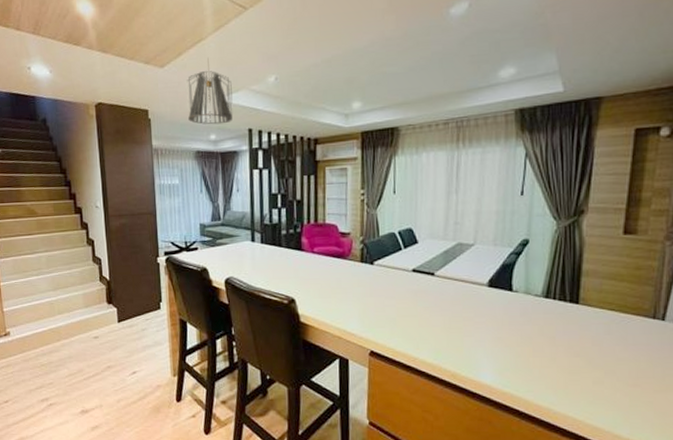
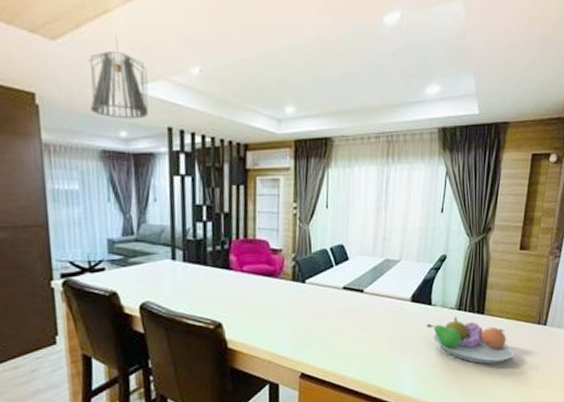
fruit bowl: none [507,304,622,360] -> present [426,316,515,365]

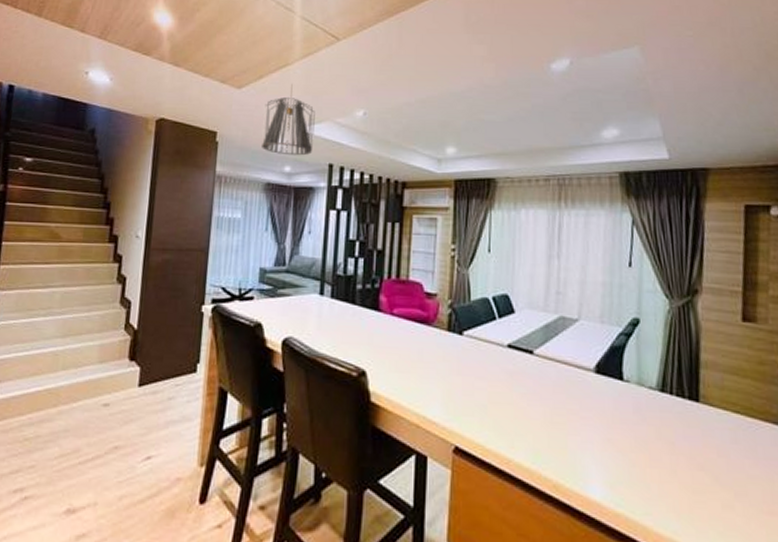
fruit bowl: present [426,316,515,365] -> none [617,399,752,476]

